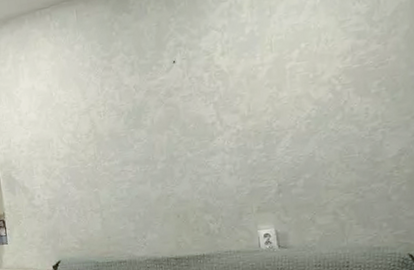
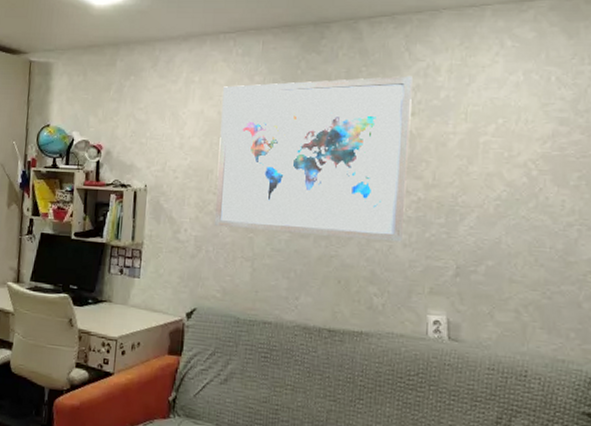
wall art: none [48,17,228,187] -> present [215,75,412,242]

